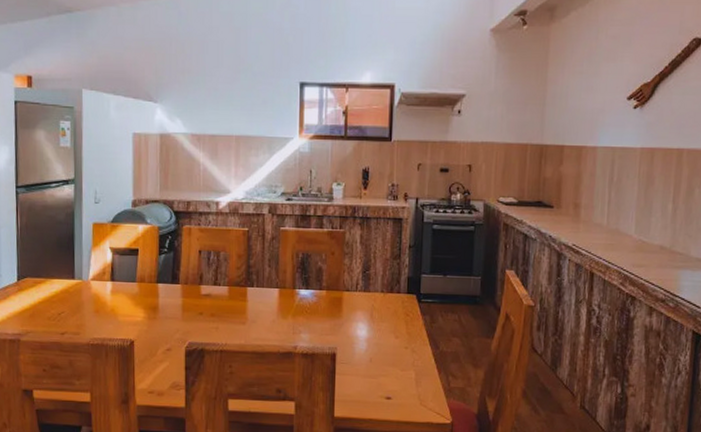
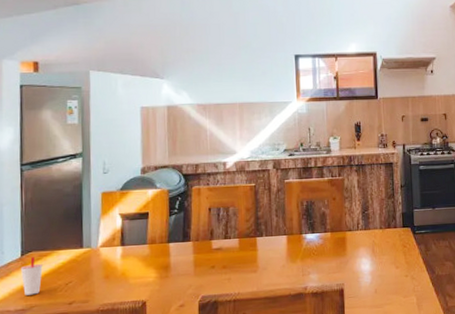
cup: none [17,282,37,321] -> present [21,256,43,295]

